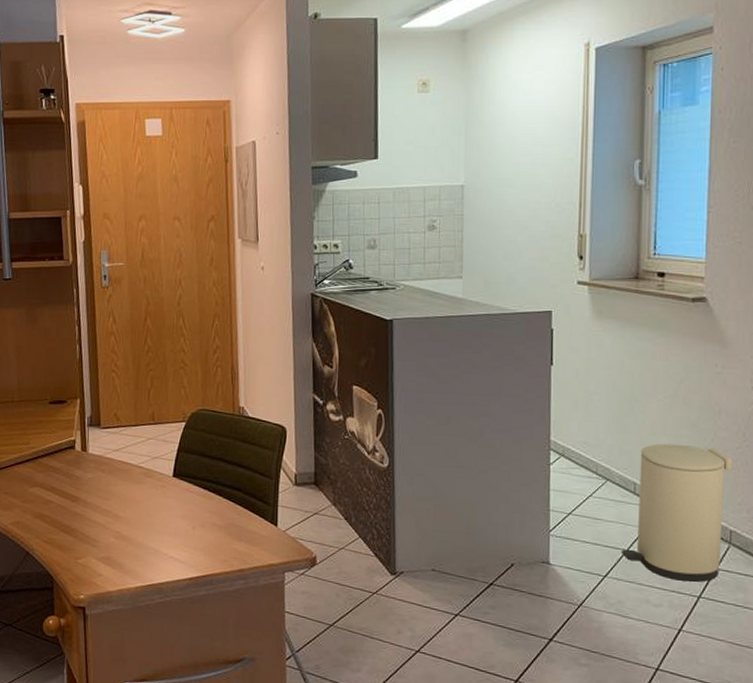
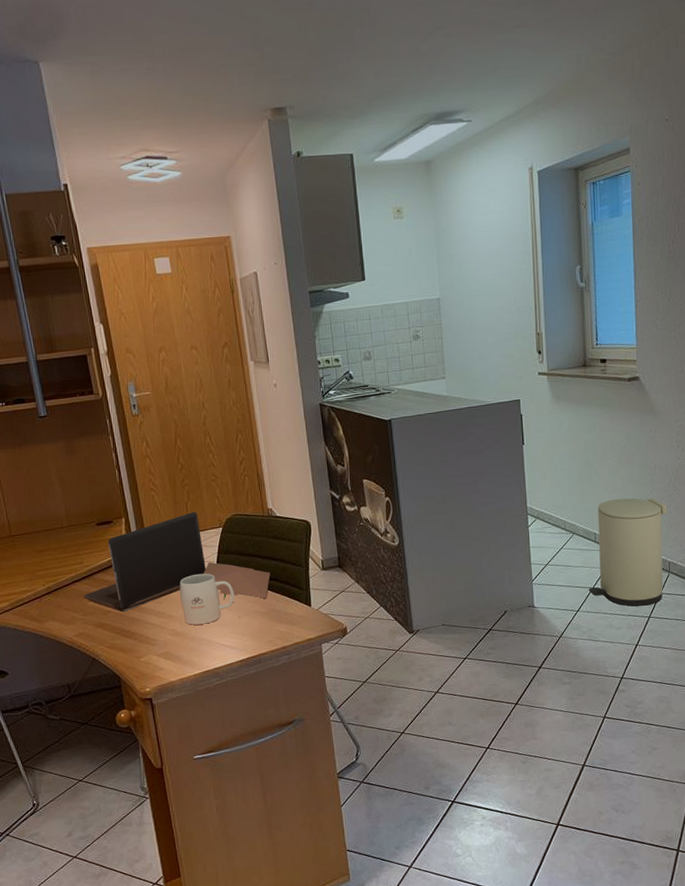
laptop computer: none [25,401,163,505] -> present [83,512,206,612]
mug: none [130,471,191,531] -> present [179,573,235,625]
papers: none [158,459,234,510] -> present [203,562,270,600]

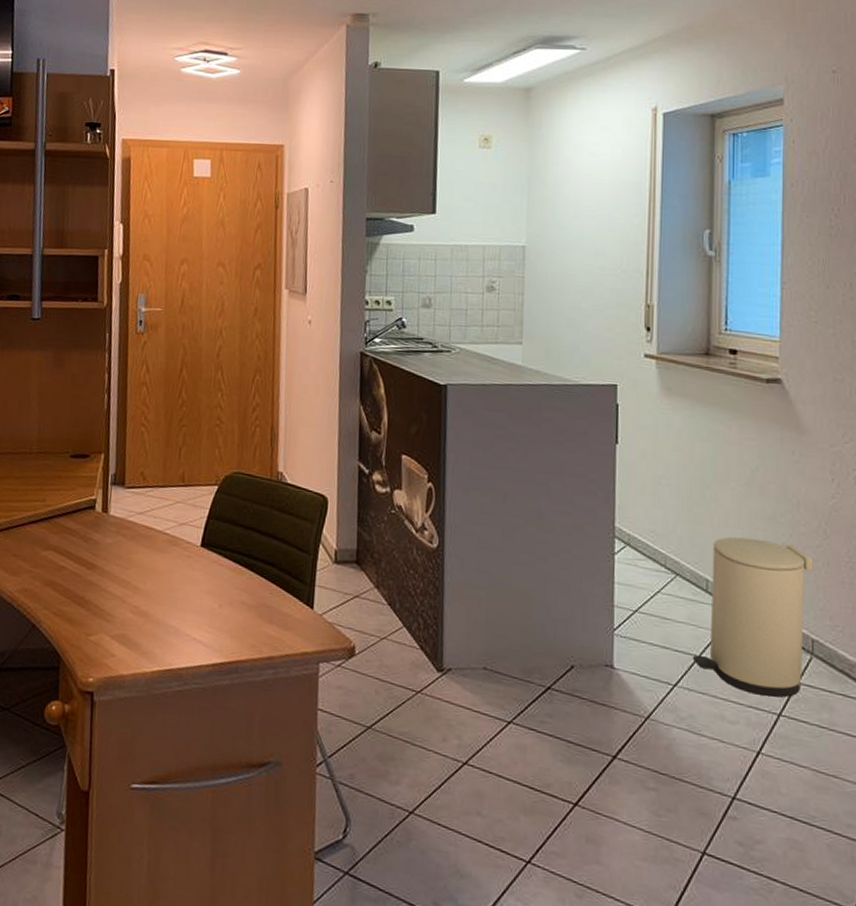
laptop computer: present [83,512,206,612] -> none [37,460,192,572]
mug: present [179,573,235,625] -> none [151,539,220,607]
papers: present [203,562,270,600] -> none [185,526,268,587]

